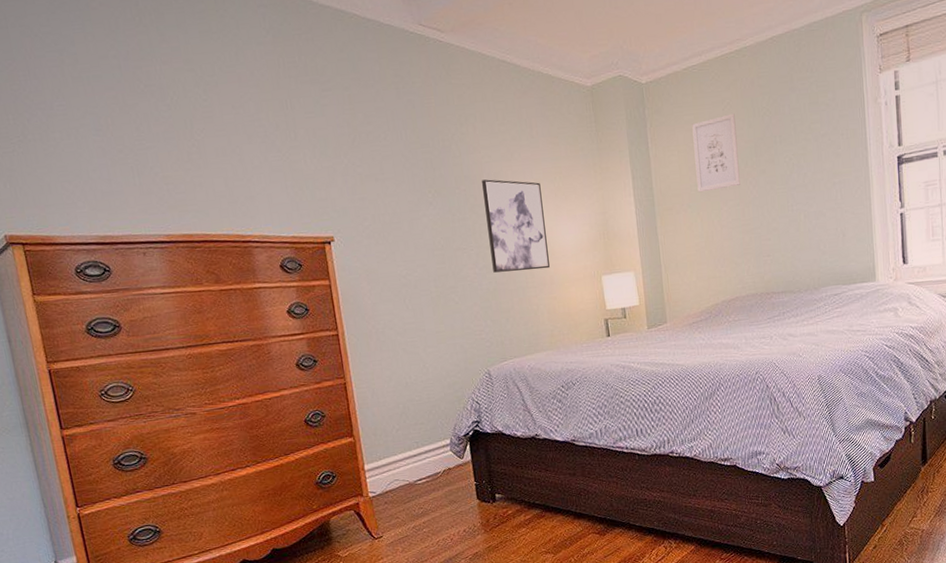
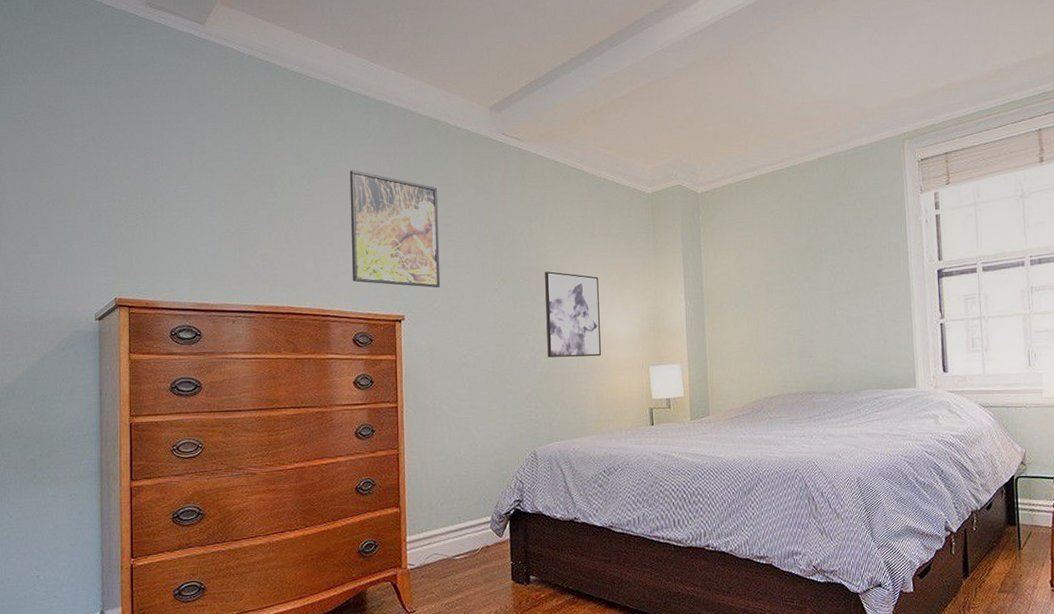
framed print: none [250,74,369,205] -> present [349,169,441,288]
wall art: present [692,113,740,193] -> none [742,223,786,294]

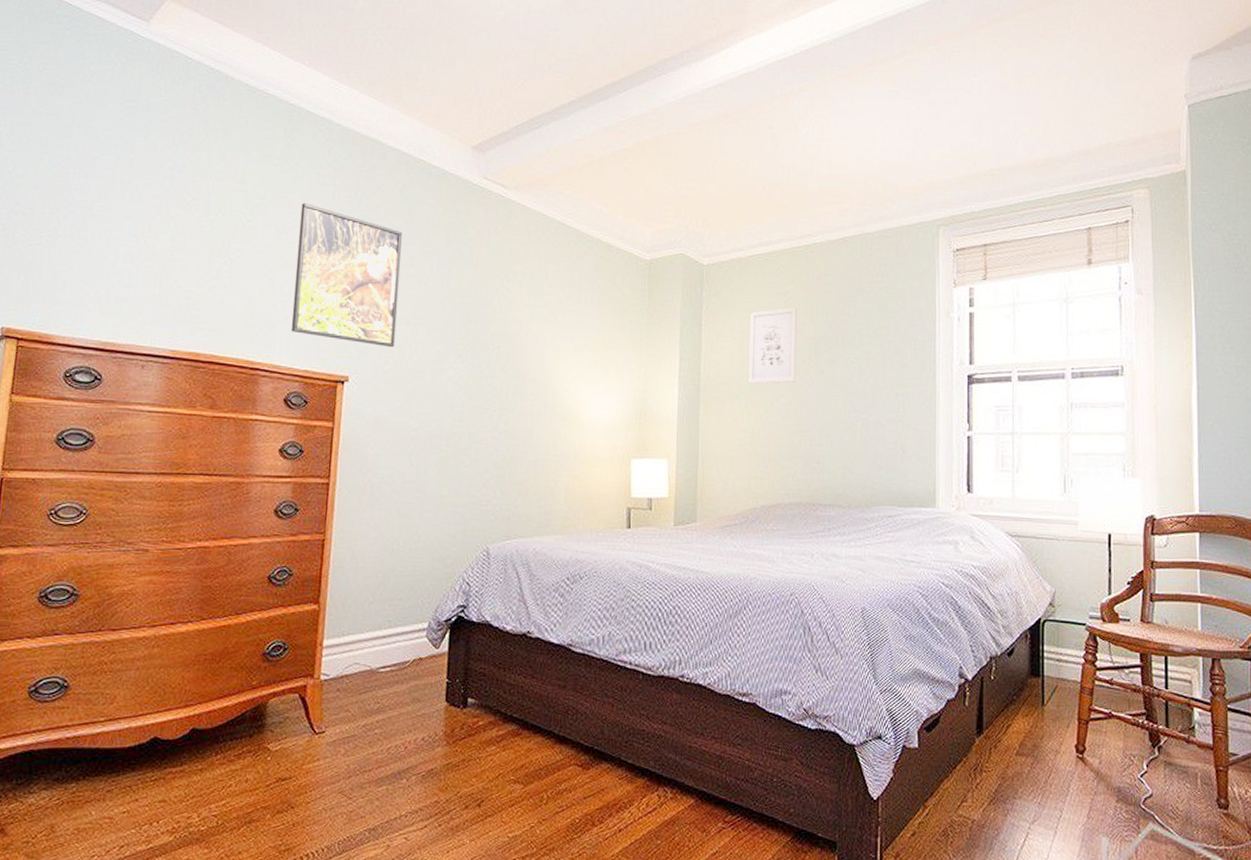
wall art: present [545,271,601,358] -> none [513,339,580,443]
wall art: none [742,223,786,294] -> present [748,307,797,384]

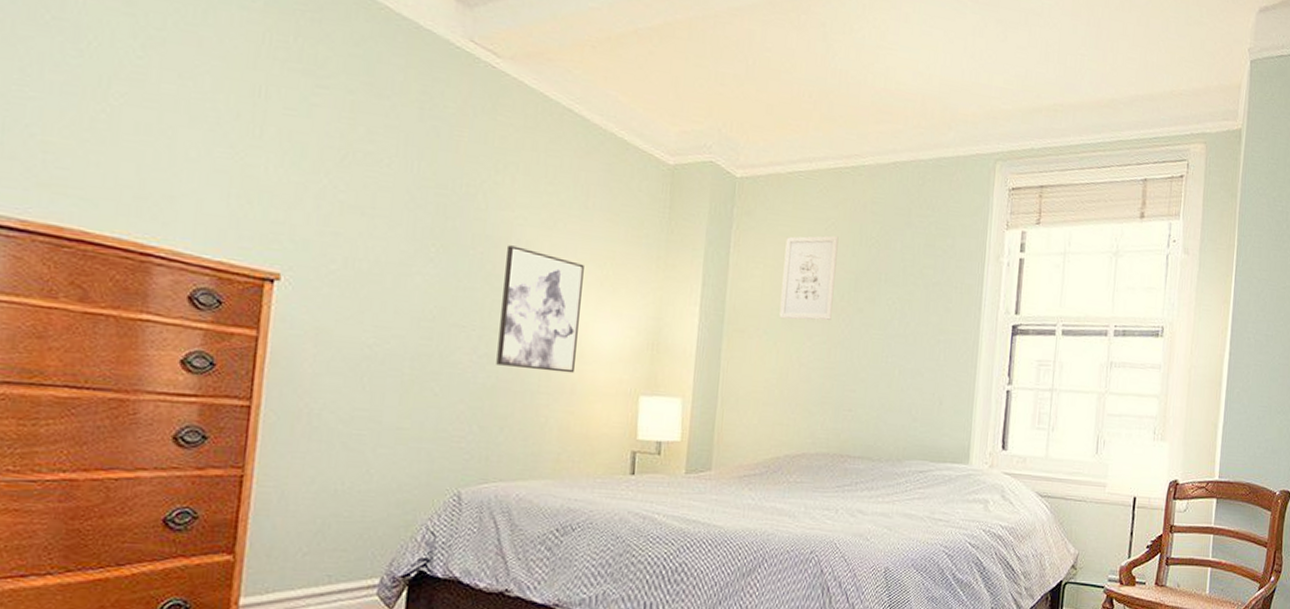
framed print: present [291,202,403,348] -> none [199,42,360,243]
wall art: none [513,339,580,443] -> present [496,245,584,374]

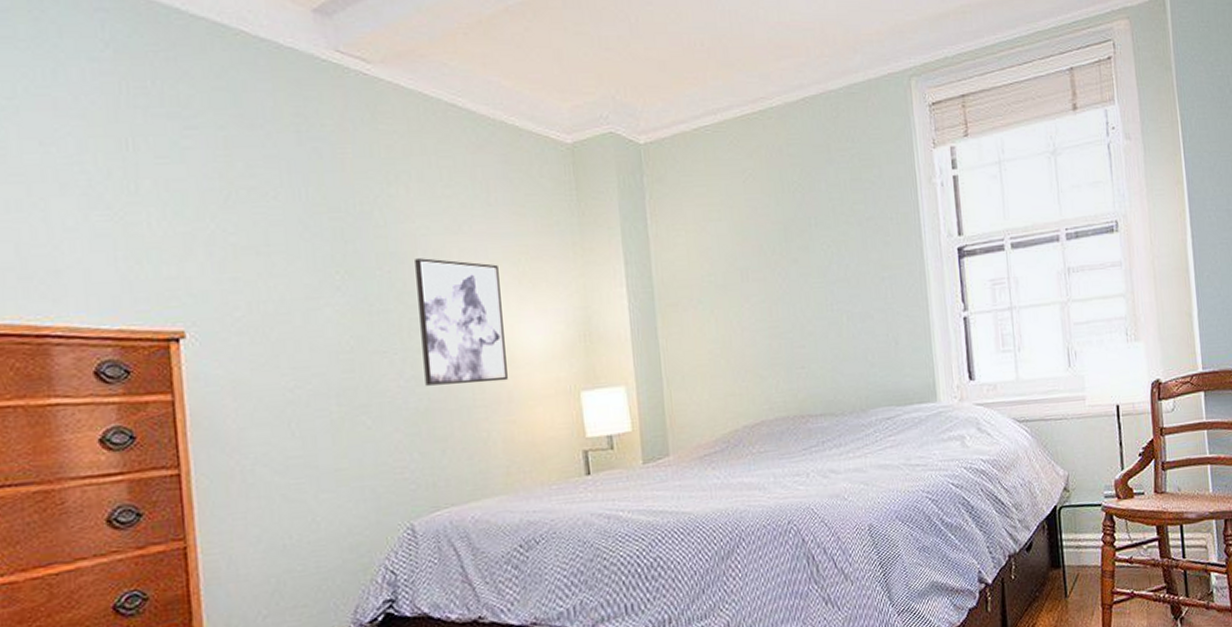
wall art: present [779,235,839,321] -> none [704,187,766,285]

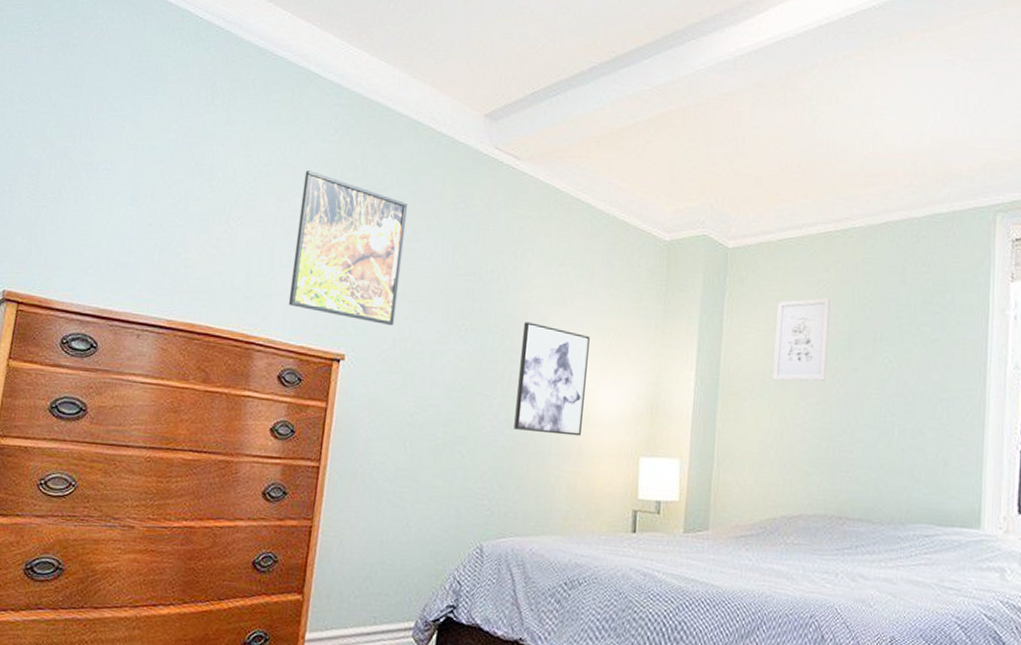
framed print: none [72,99,245,288] -> present [288,169,408,326]
wall art: none [704,187,766,285] -> present [773,297,831,382]

